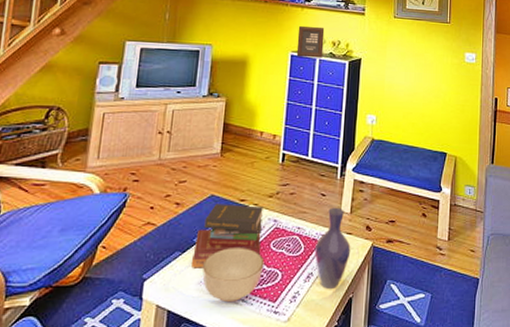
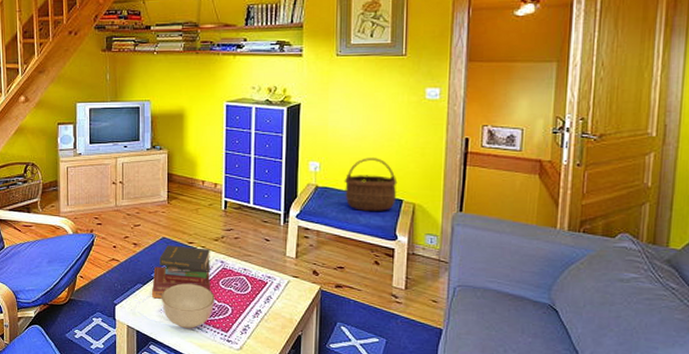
picture frame: present [296,26,325,58] -> none [231,75,259,106]
vase: present [314,207,351,290] -> none [261,252,298,327]
wicker basket: none [397,112,443,164] -> present [344,158,398,211]

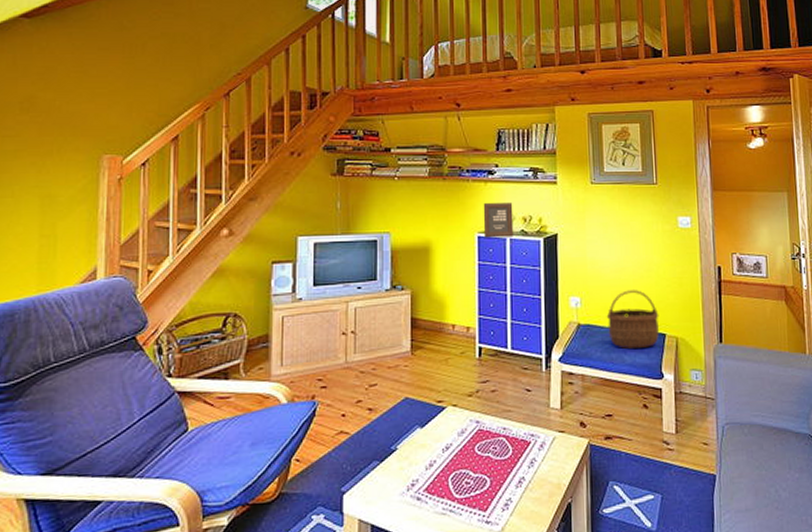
books: present [152,245,211,299] -> none [392,406,465,479]
bowl: present [161,283,215,329] -> none [403,453,470,514]
picture frame: none [231,75,259,106] -> present [483,203,514,238]

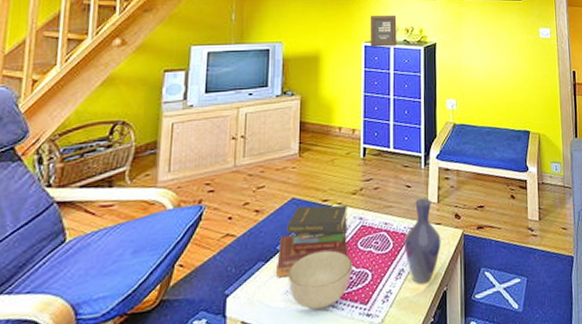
books: none [392,406,465,479] -> present [276,205,348,278]
bowl: none [403,453,470,514] -> present [287,250,353,311]
vase: none [524,403,565,495] -> present [403,198,441,286]
wicker basket: present [606,290,659,349] -> none [478,92,524,145]

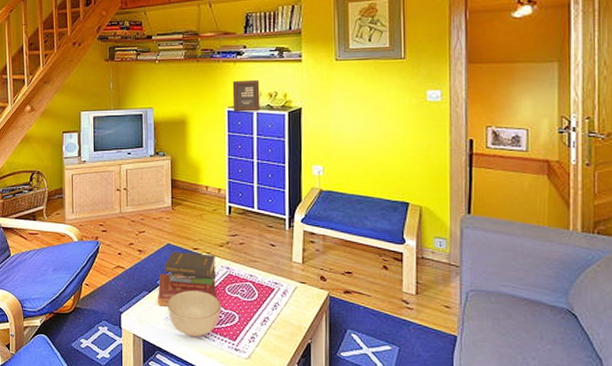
vase: present [403,198,441,286] -> none [268,257,306,335]

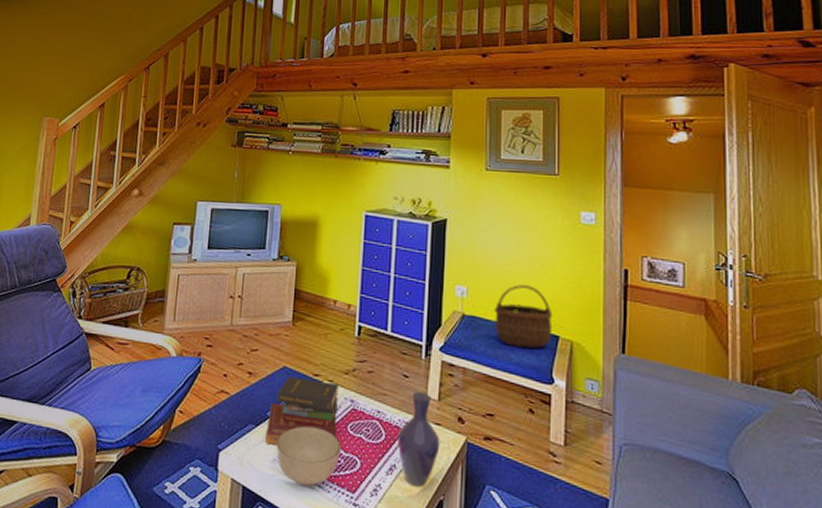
picture frame: present [232,80,260,112] -> none [371,183,403,219]
vase: none [268,257,306,335] -> present [397,391,440,488]
wicker basket: none [348,160,403,214] -> present [493,284,553,348]

